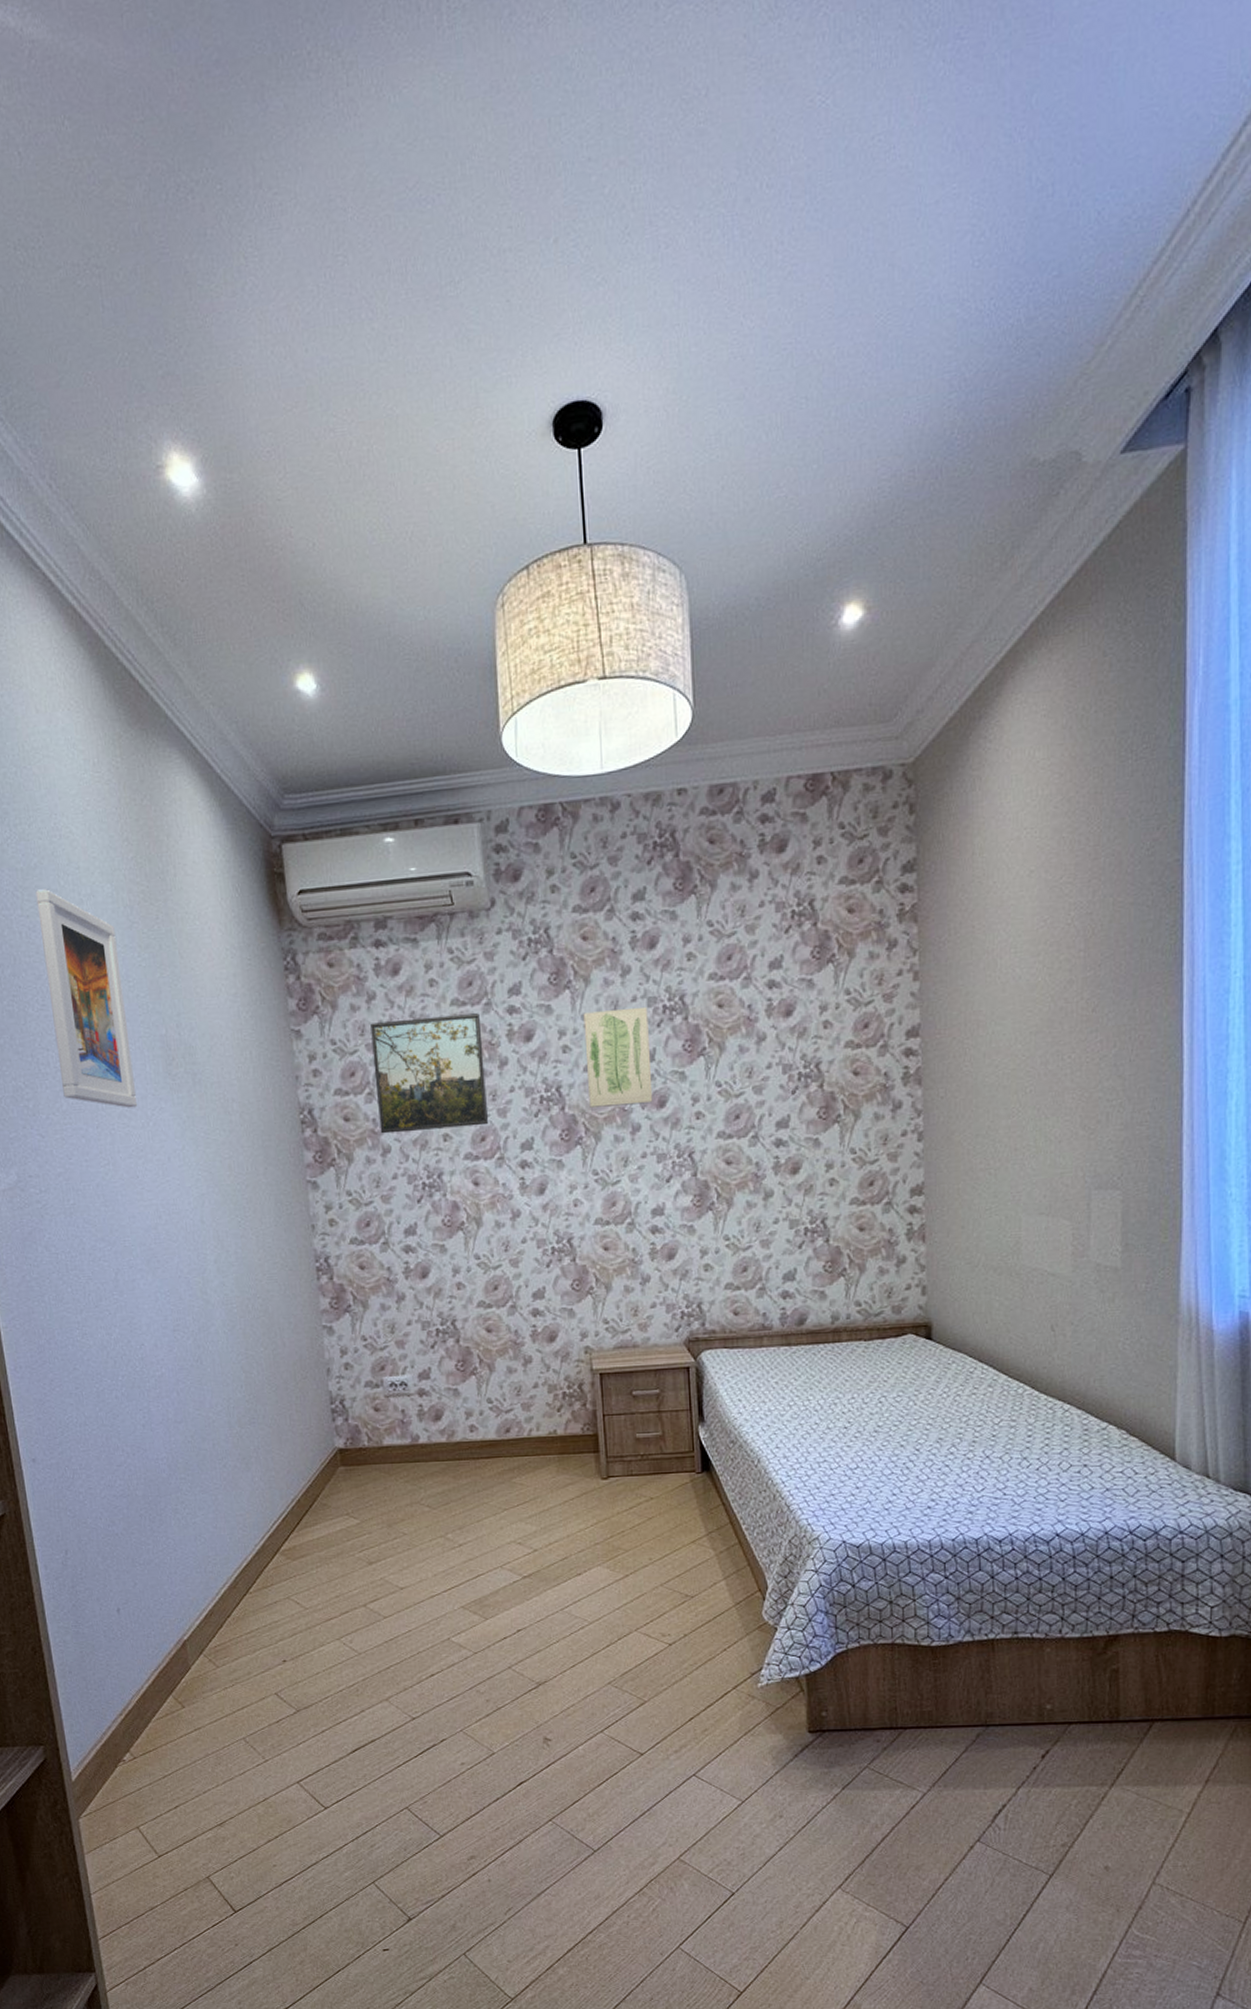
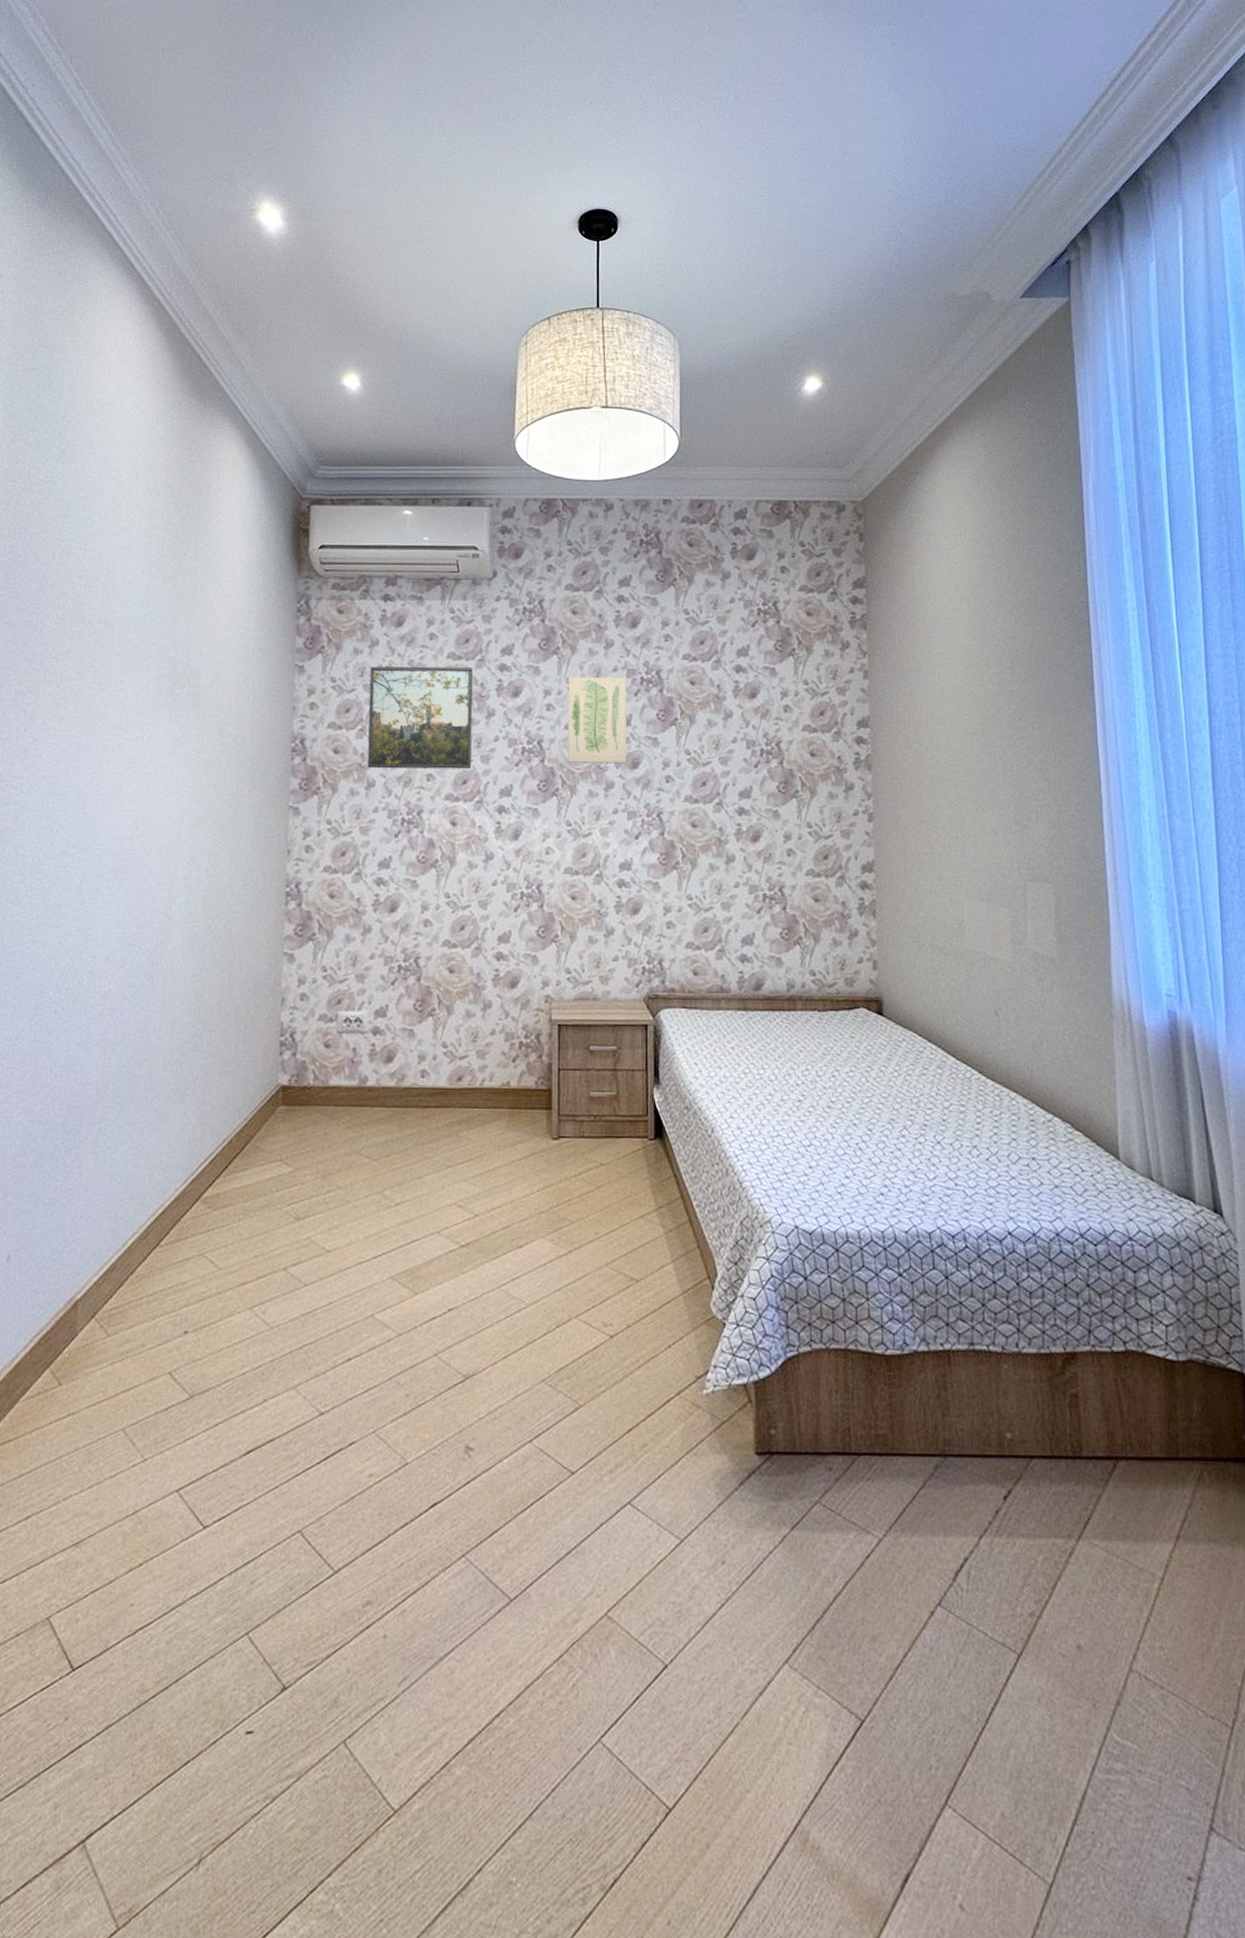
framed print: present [35,889,138,1108] -> none [64,519,144,721]

